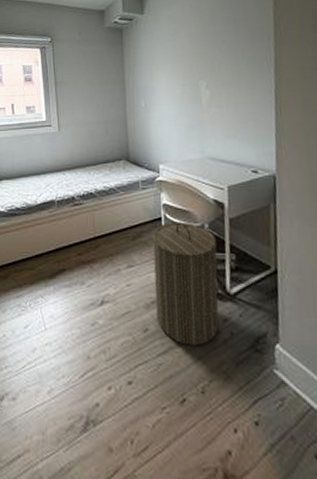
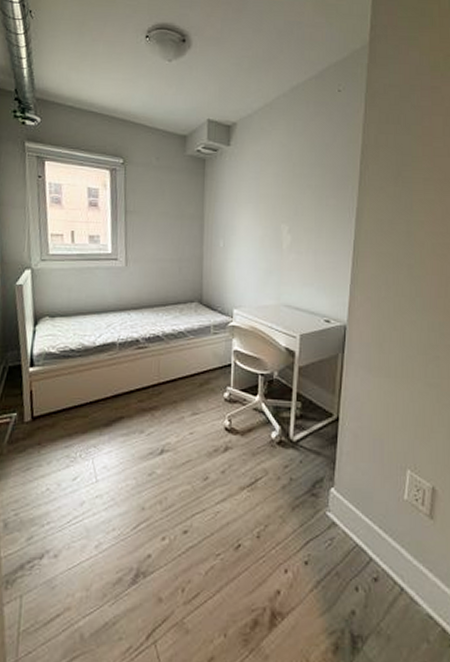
laundry hamper: present [153,222,219,346] -> none [218,369,285,493]

